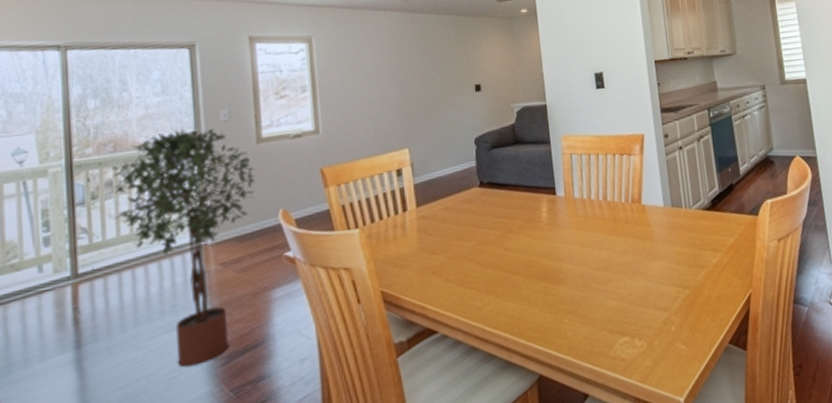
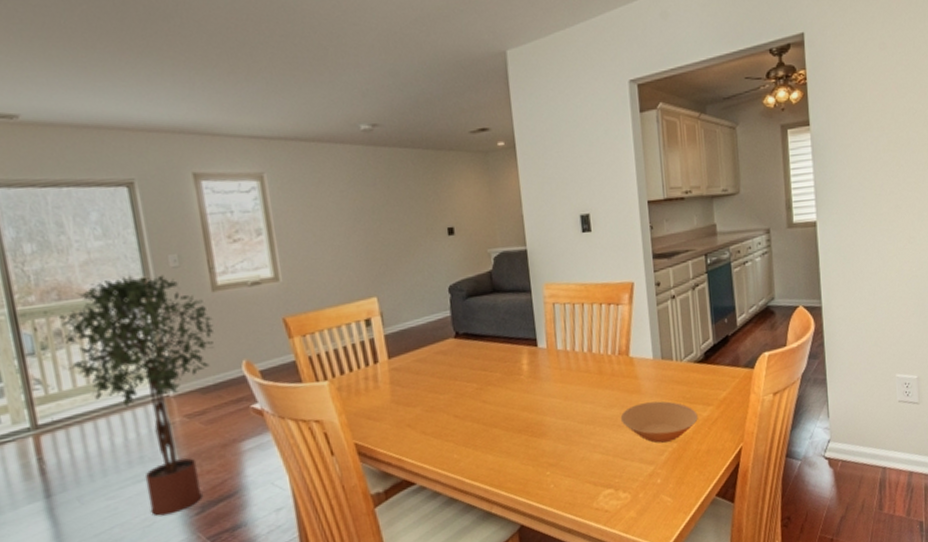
bowl: none [634,247,708,290] -> present [620,401,698,443]

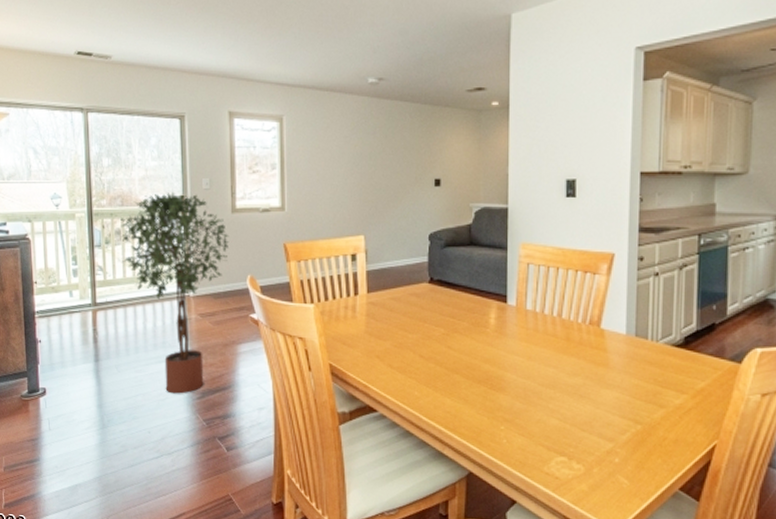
bowl: present [620,401,698,443] -> none [583,378,669,422]

